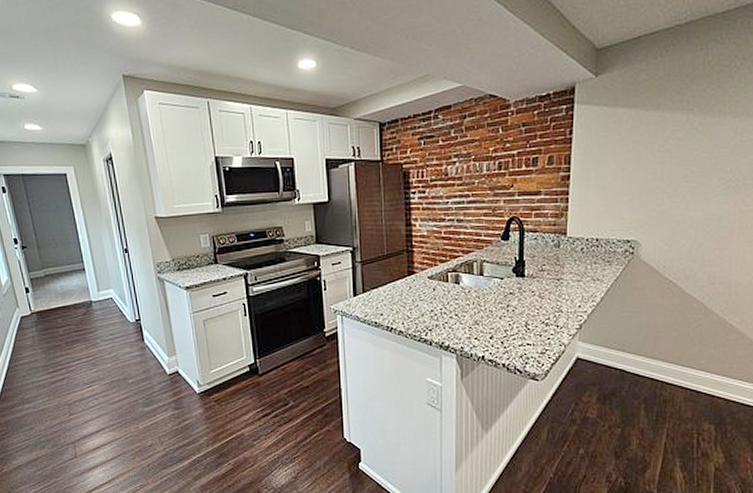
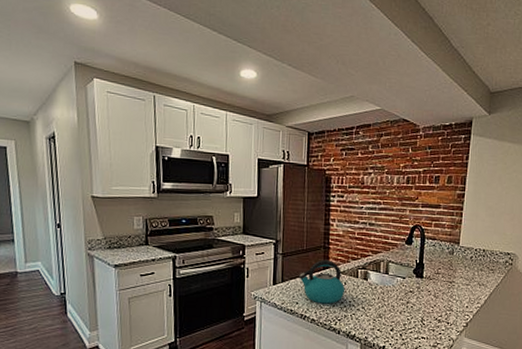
kettle: none [382,265,435,314] -> present [299,260,346,304]

